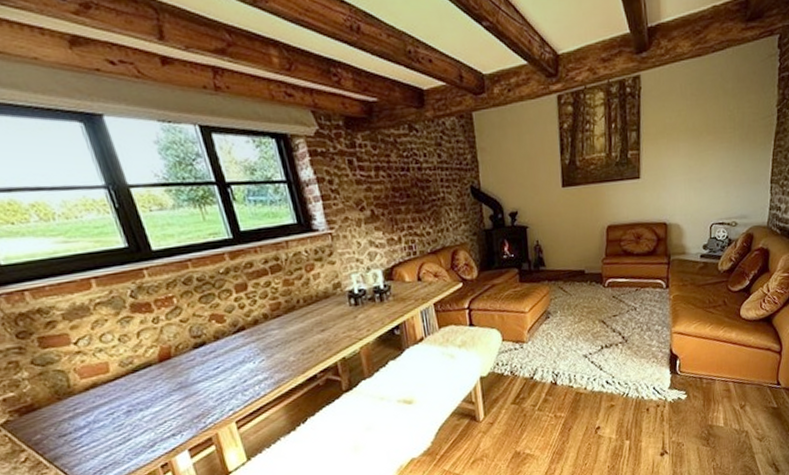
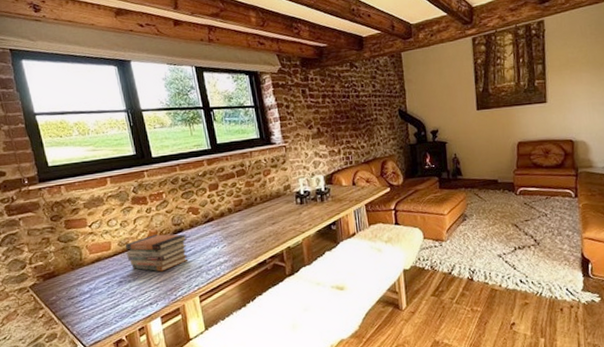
book stack: none [128,348,216,396] -> present [125,234,188,272]

